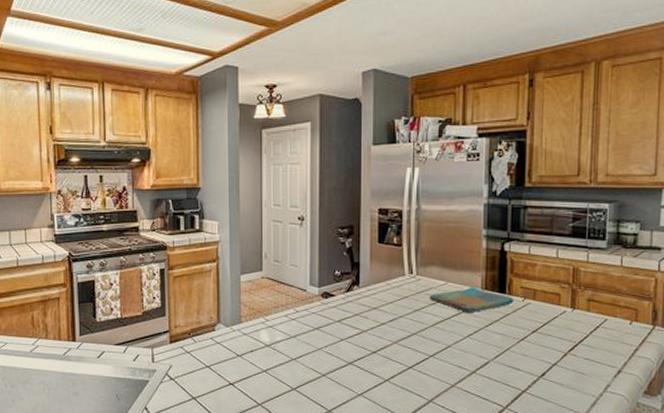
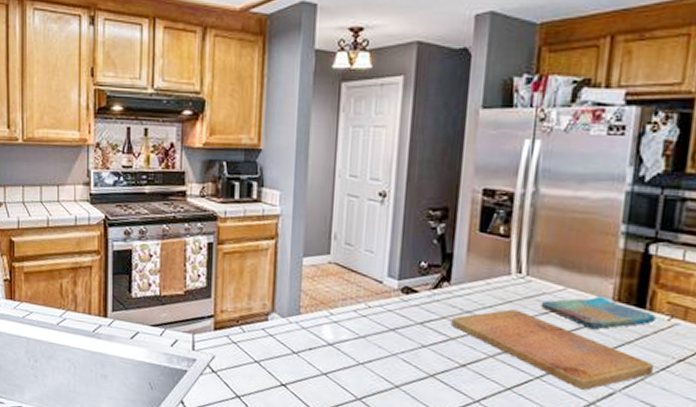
cutting board: none [362,303,516,362] -> present [451,309,655,390]

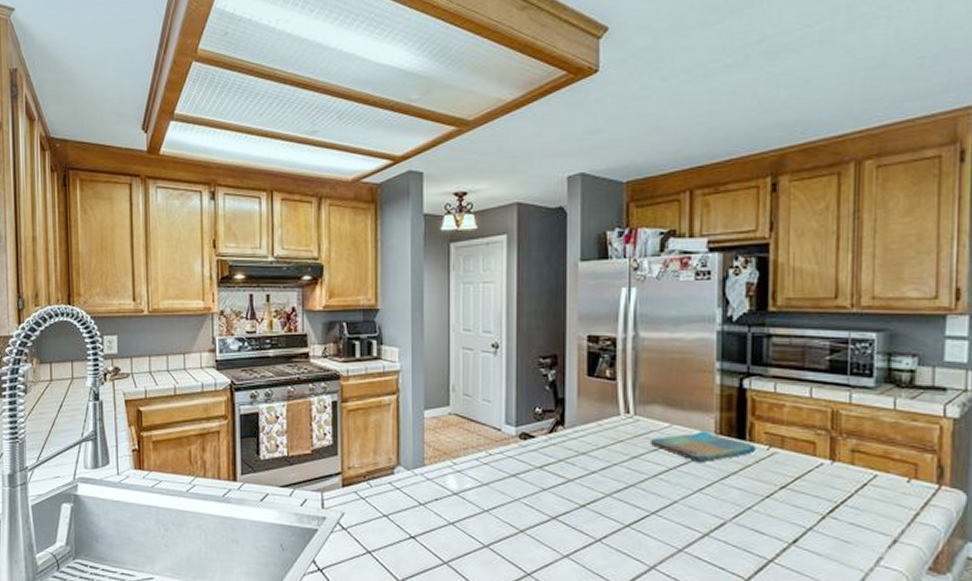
cutting board: present [451,309,655,390] -> none [568,448,760,522]

